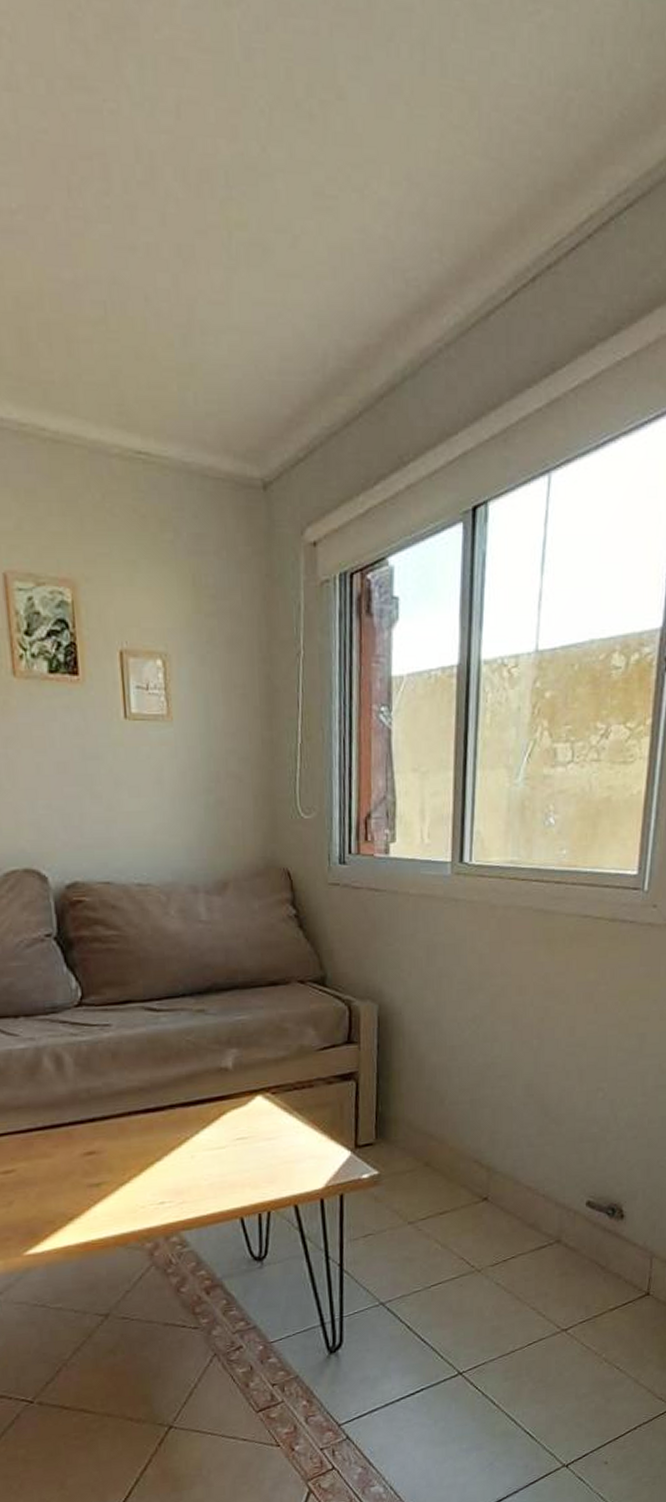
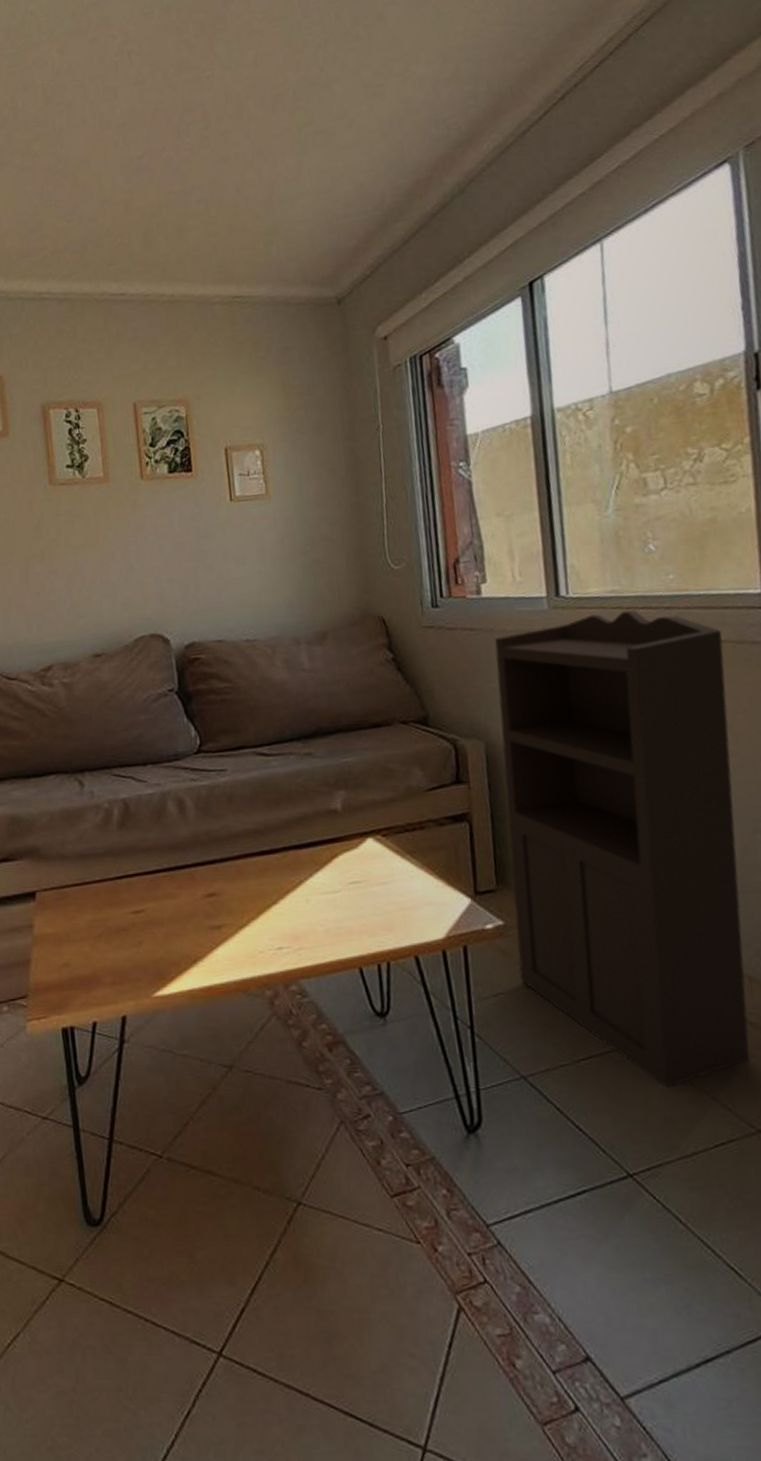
storage cabinet: none [388,882,599,1303] -> present [495,610,750,1088]

